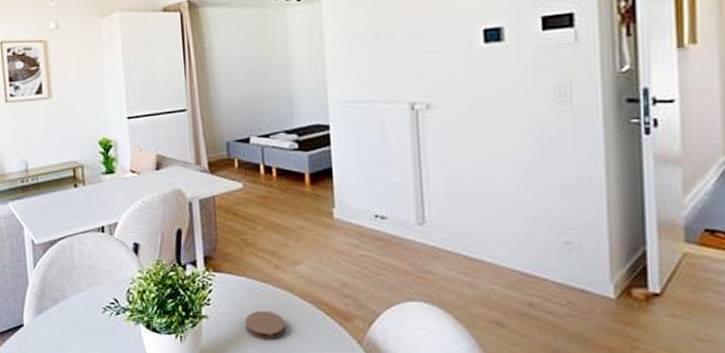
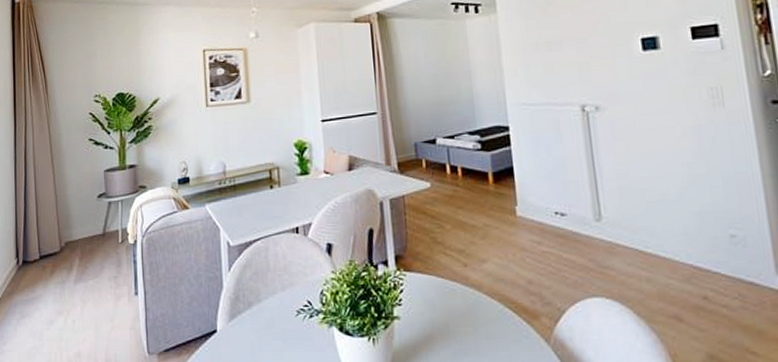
coaster: present [244,310,286,339] -> none [435,309,476,340]

